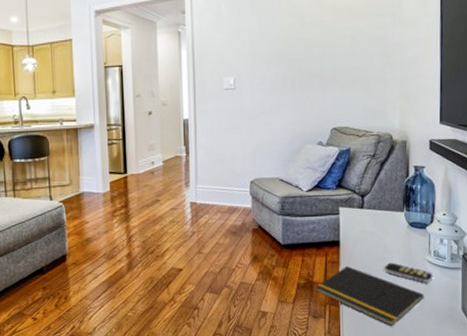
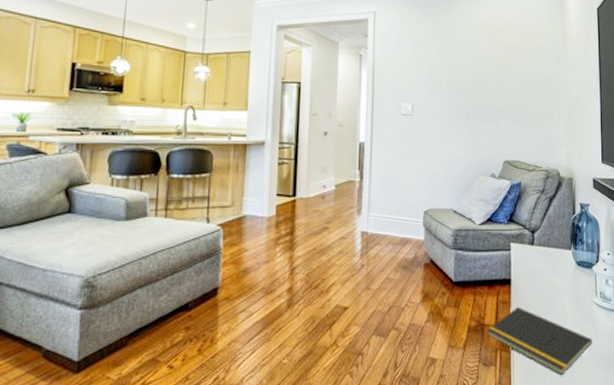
remote control: present [384,262,433,283] -> none [553,304,600,327]

